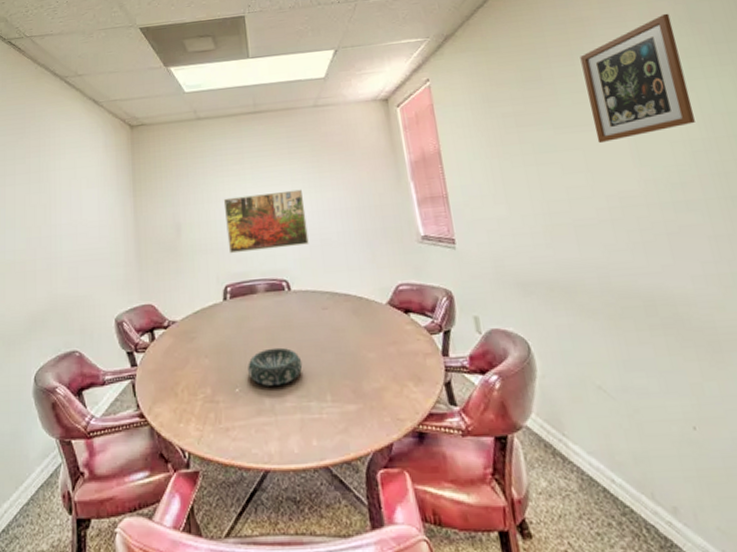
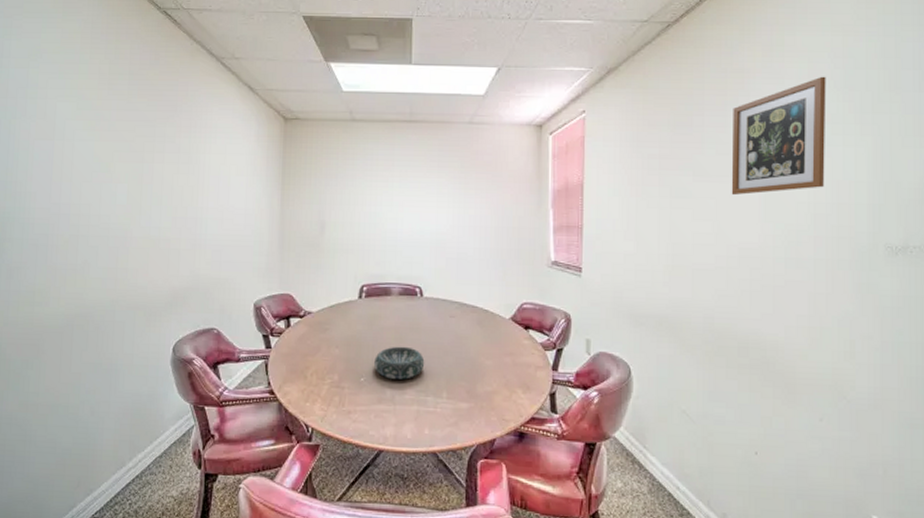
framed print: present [223,189,309,254] -> none [369,202,447,257]

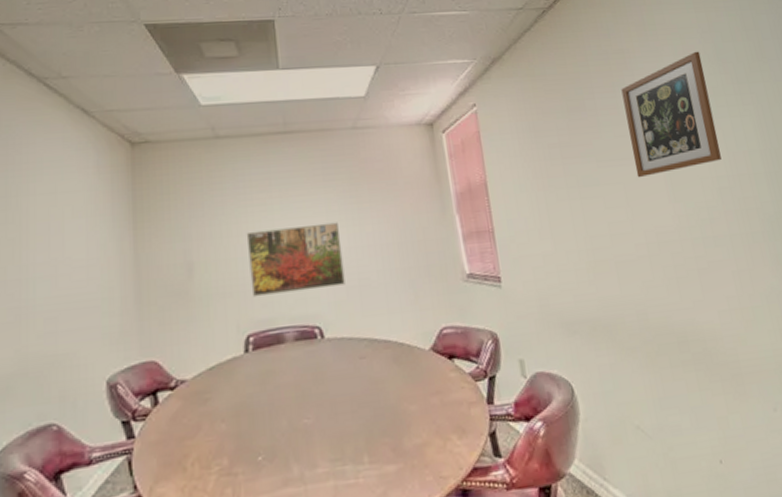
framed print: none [369,202,447,257] -> present [246,222,345,298]
decorative bowl: present [374,346,425,379] -> none [273,404,337,451]

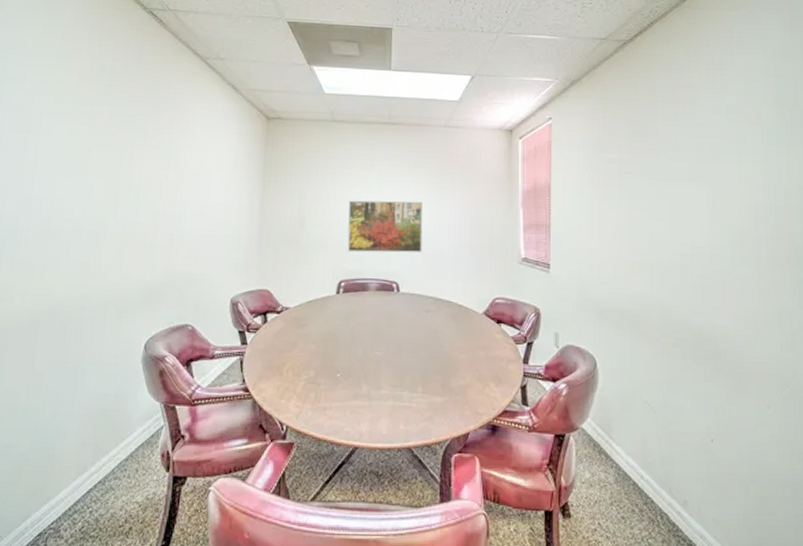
picture frame: present [621,51,722,178] -> none [682,93,763,198]

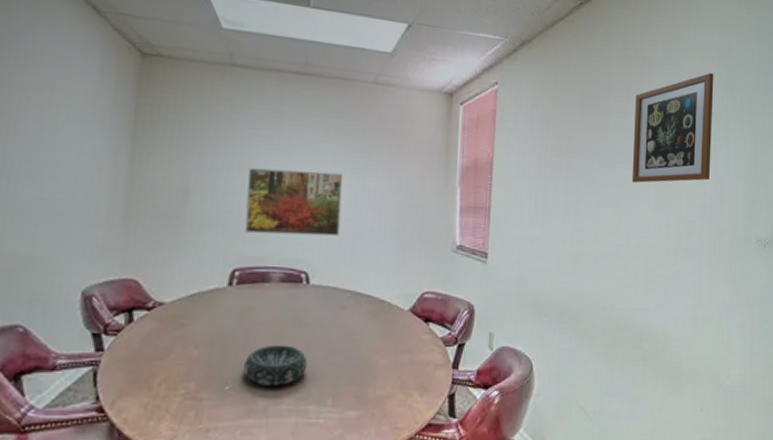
decorative bowl: none [351,341,401,374] -> present [244,344,308,386]
picture frame: none [682,93,763,198] -> present [631,72,714,183]

